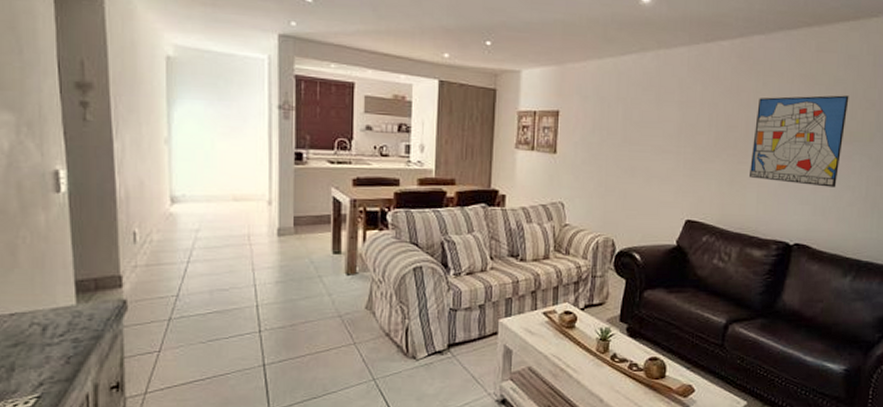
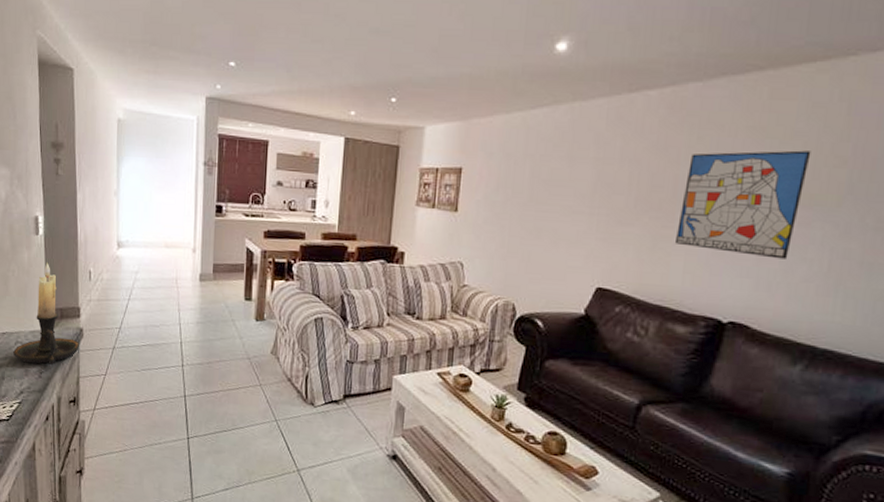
candle holder: none [27,225,122,348] -> present [13,262,79,366]

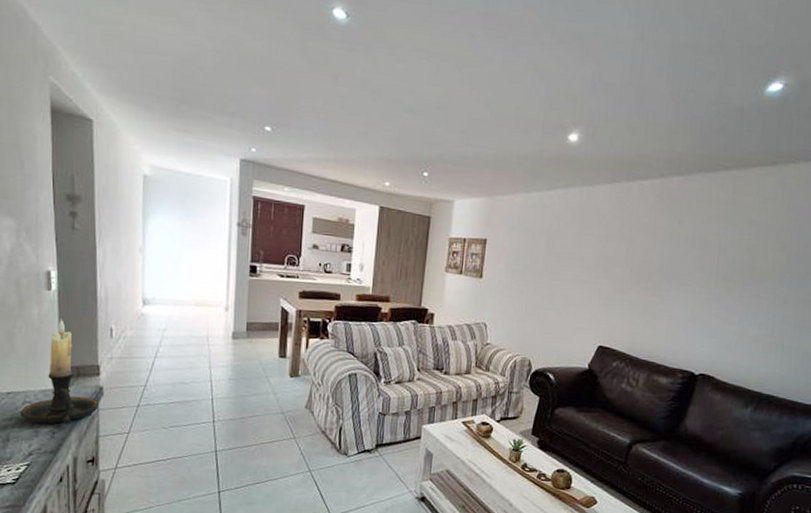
wall art: present [674,150,811,259] -> none [660,235,762,323]

